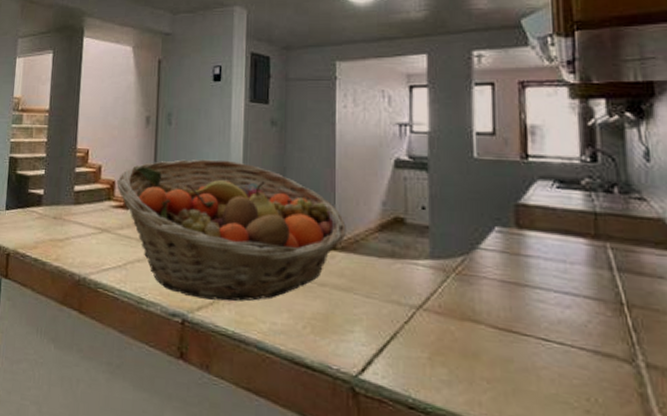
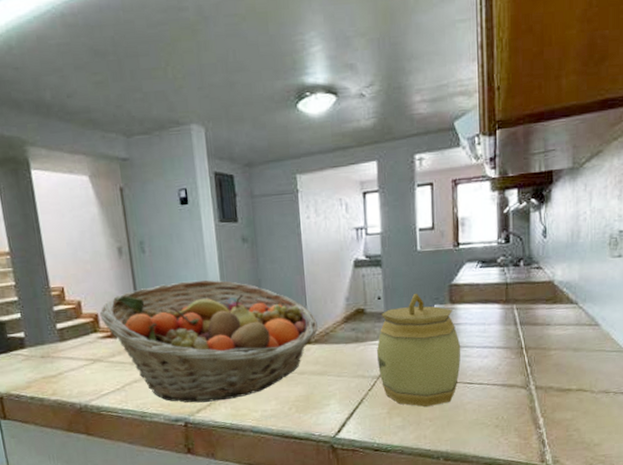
jar: none [417,208,532,362] -> present [376,293,461,408]

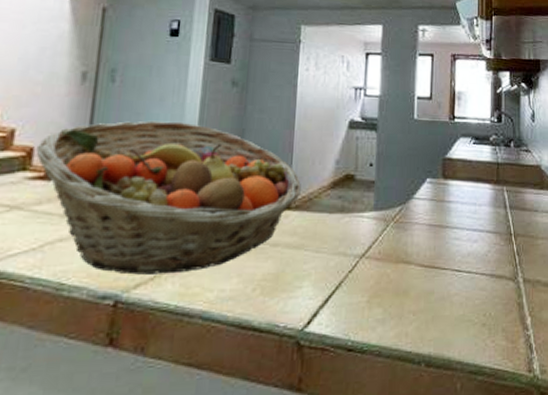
jar: present [376,293,461,408] -> none [362,163,451,297]

